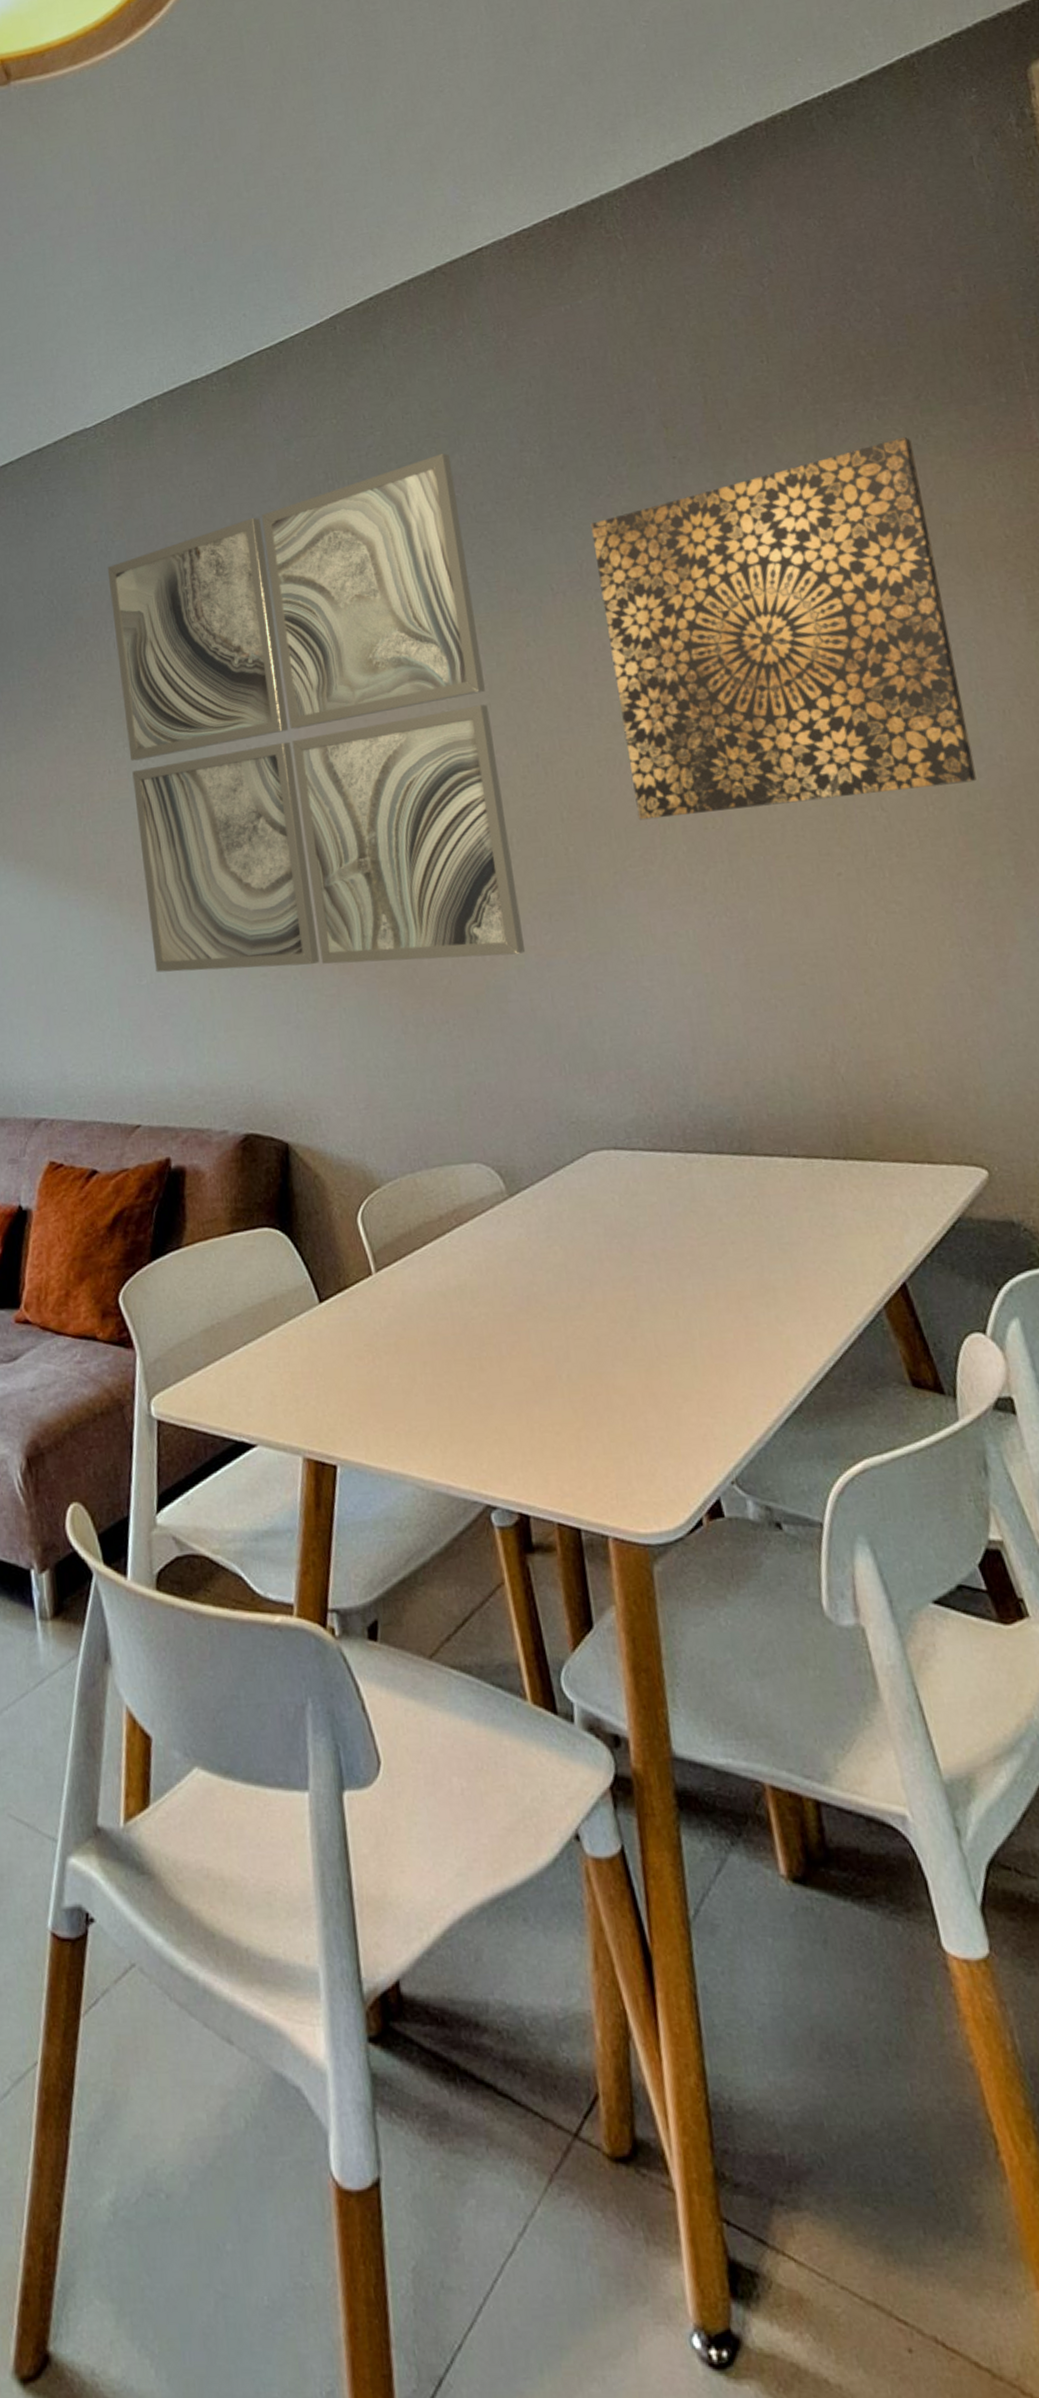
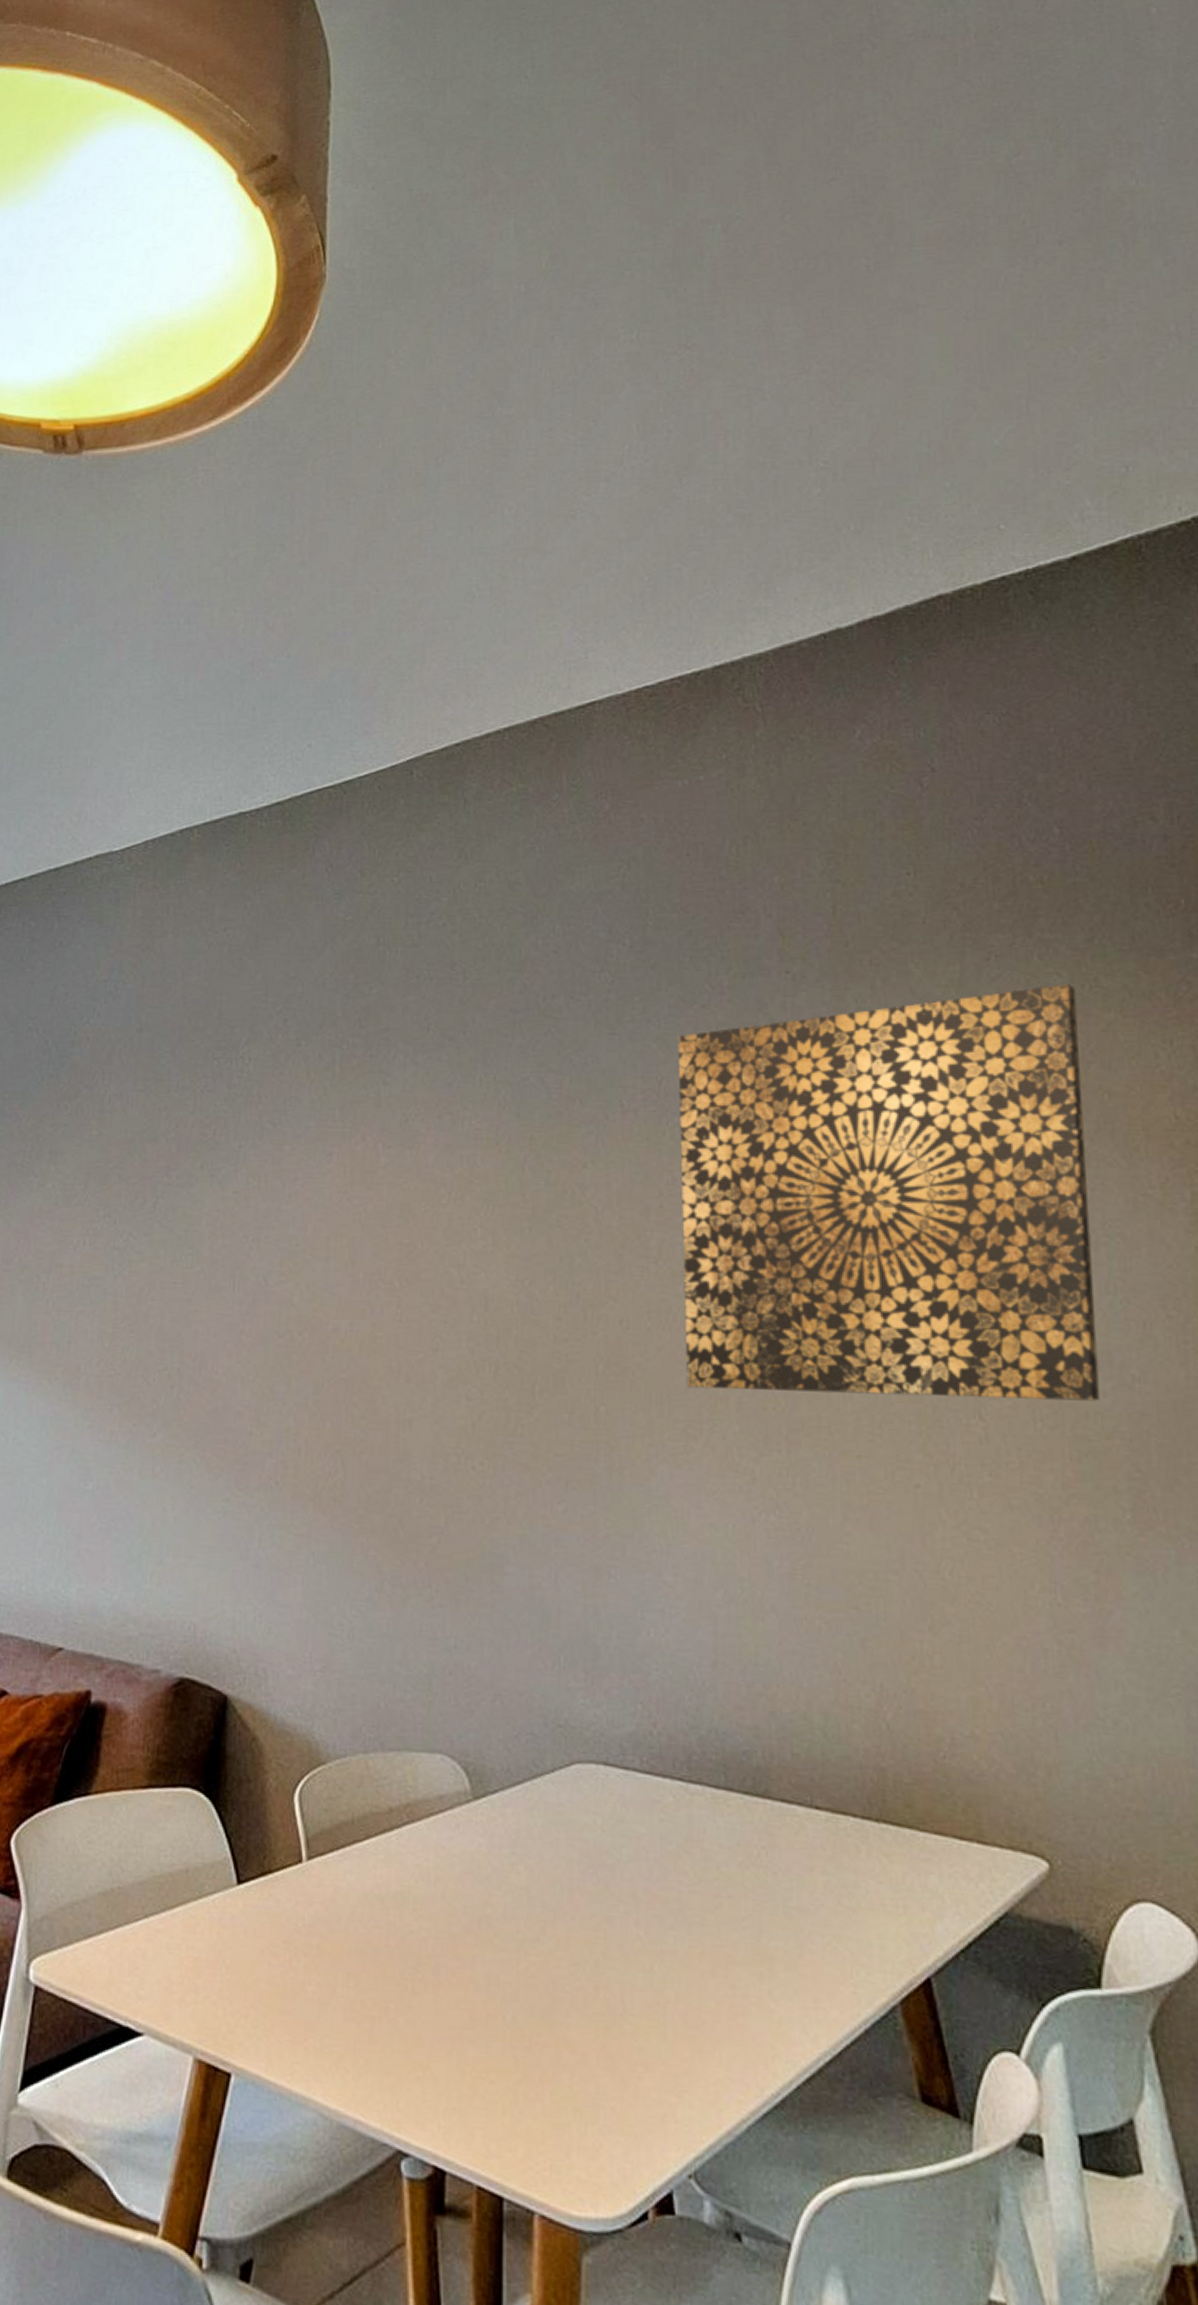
wall art: present [107,453,526,973] -> none [105,933,533,1521]

